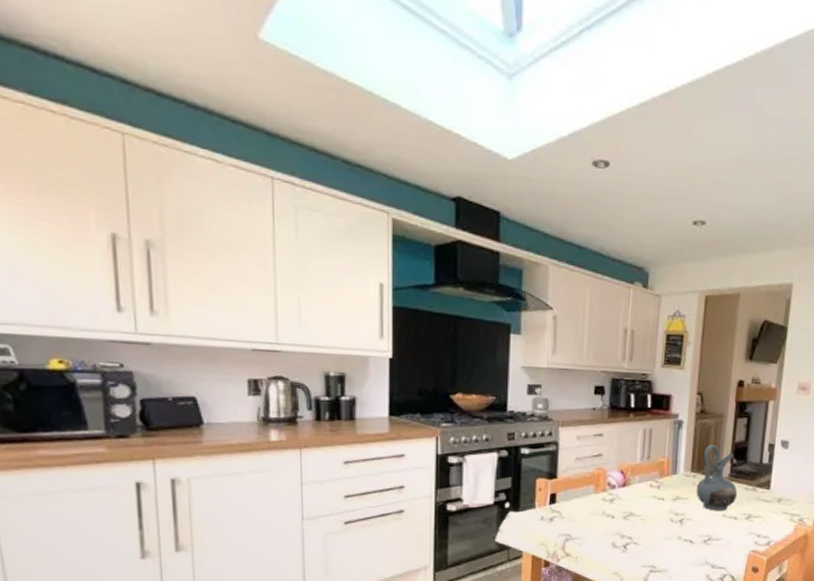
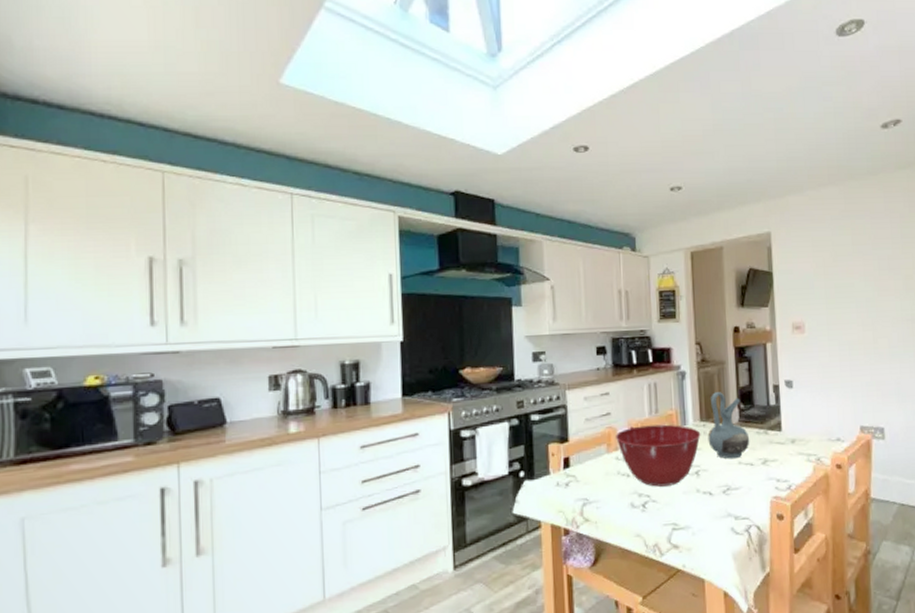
mixing bowl: none [605,470,690,531] -> present [616,424,701,487]

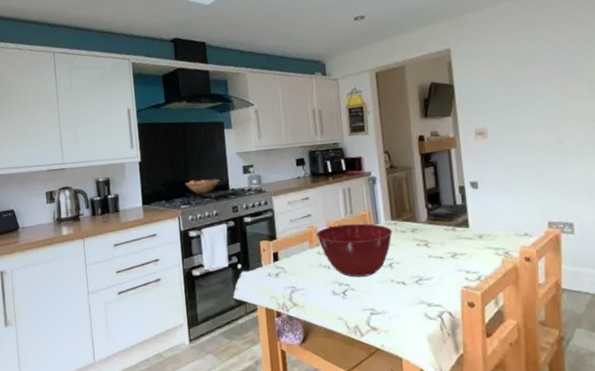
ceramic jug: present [708,392,750,459] -> none [399,194,439,253]

